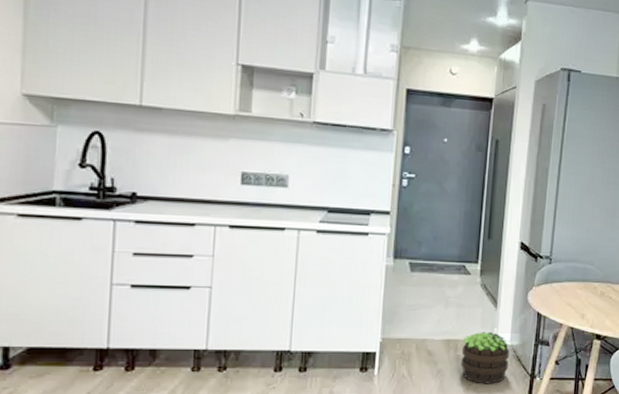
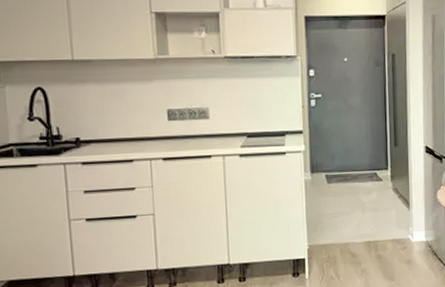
potted plant: present [460,331,511,384] -> none [381,230,426,279]

